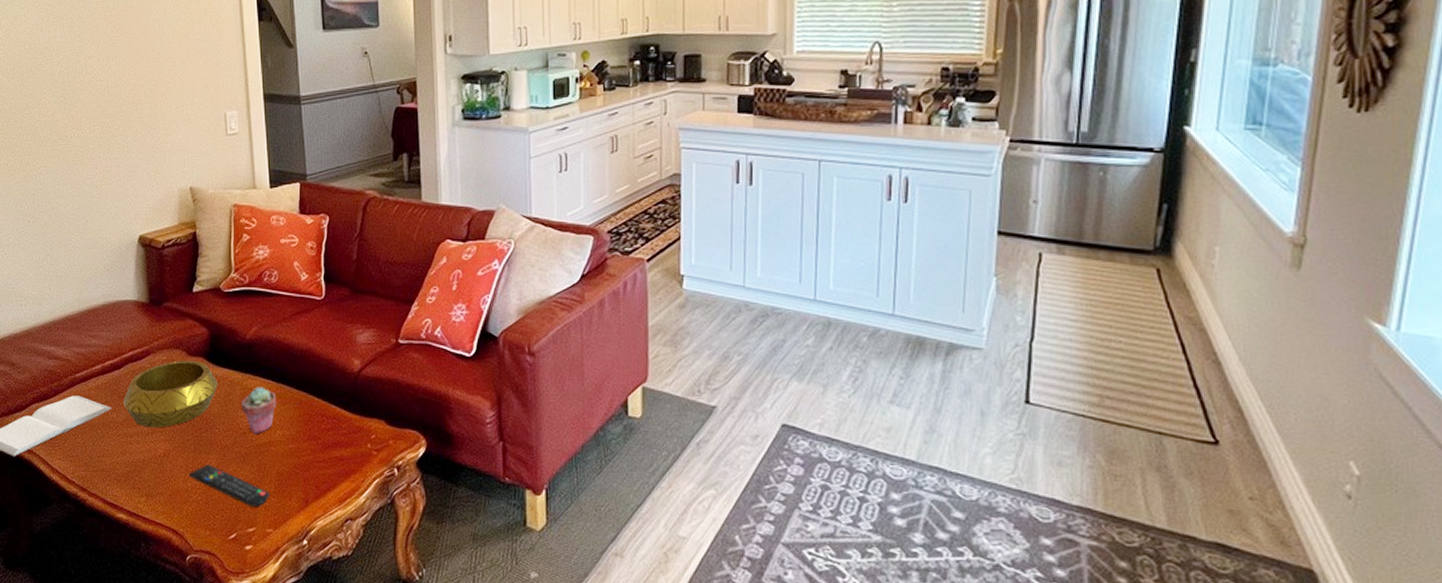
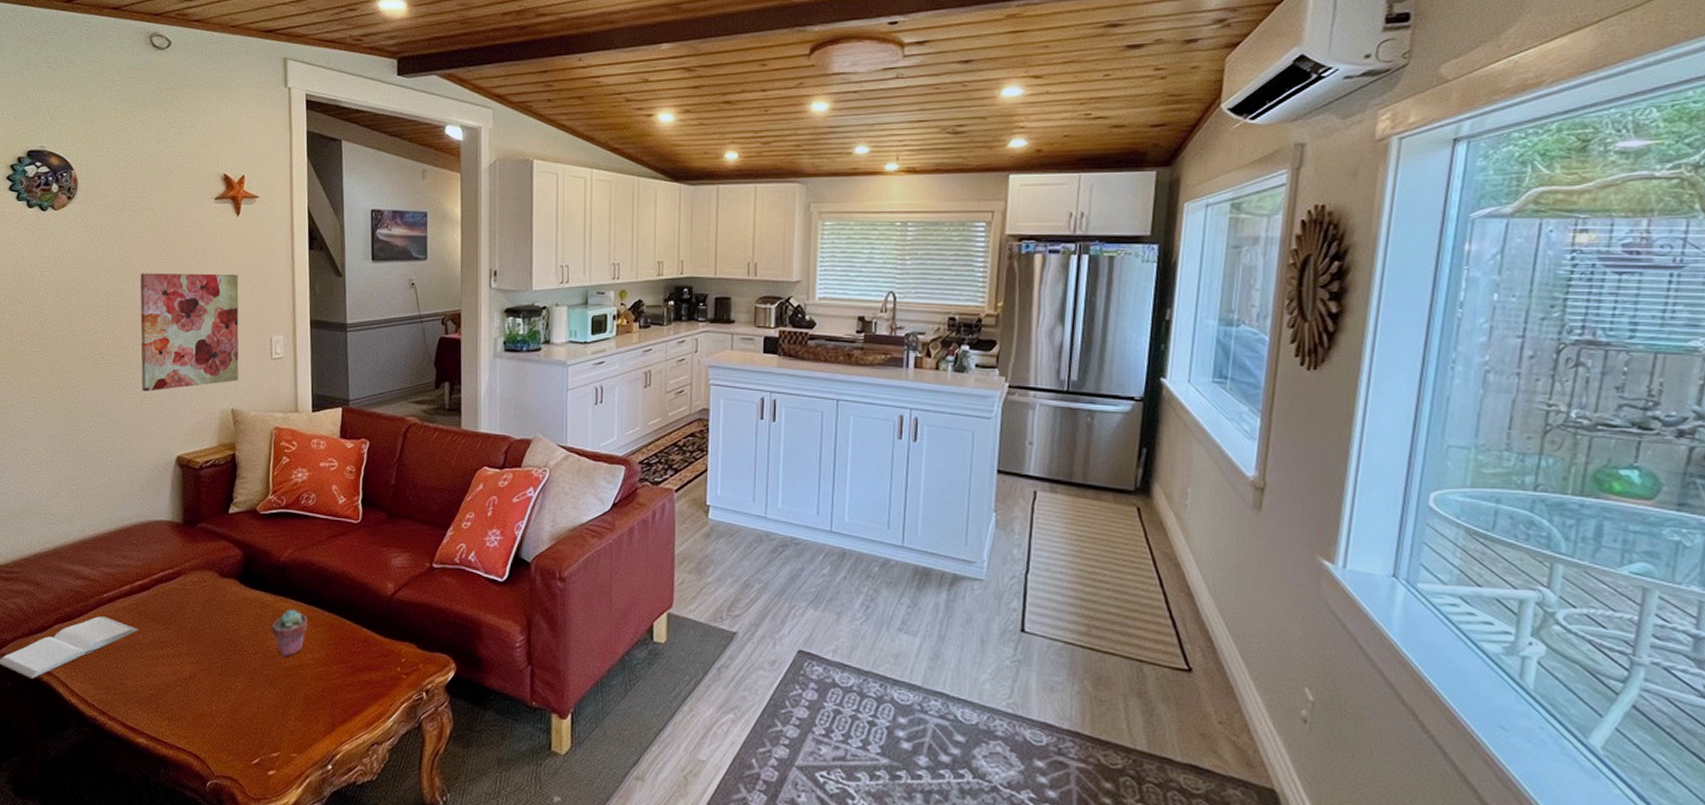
wall art: none [92,49,195,172] -> present [140,273,239,392]
decorative bowl: present [123,360,218,428] -> none [151,581,249,651]
remote control: present [188,463,270,507] -> none [213,686,297,731]

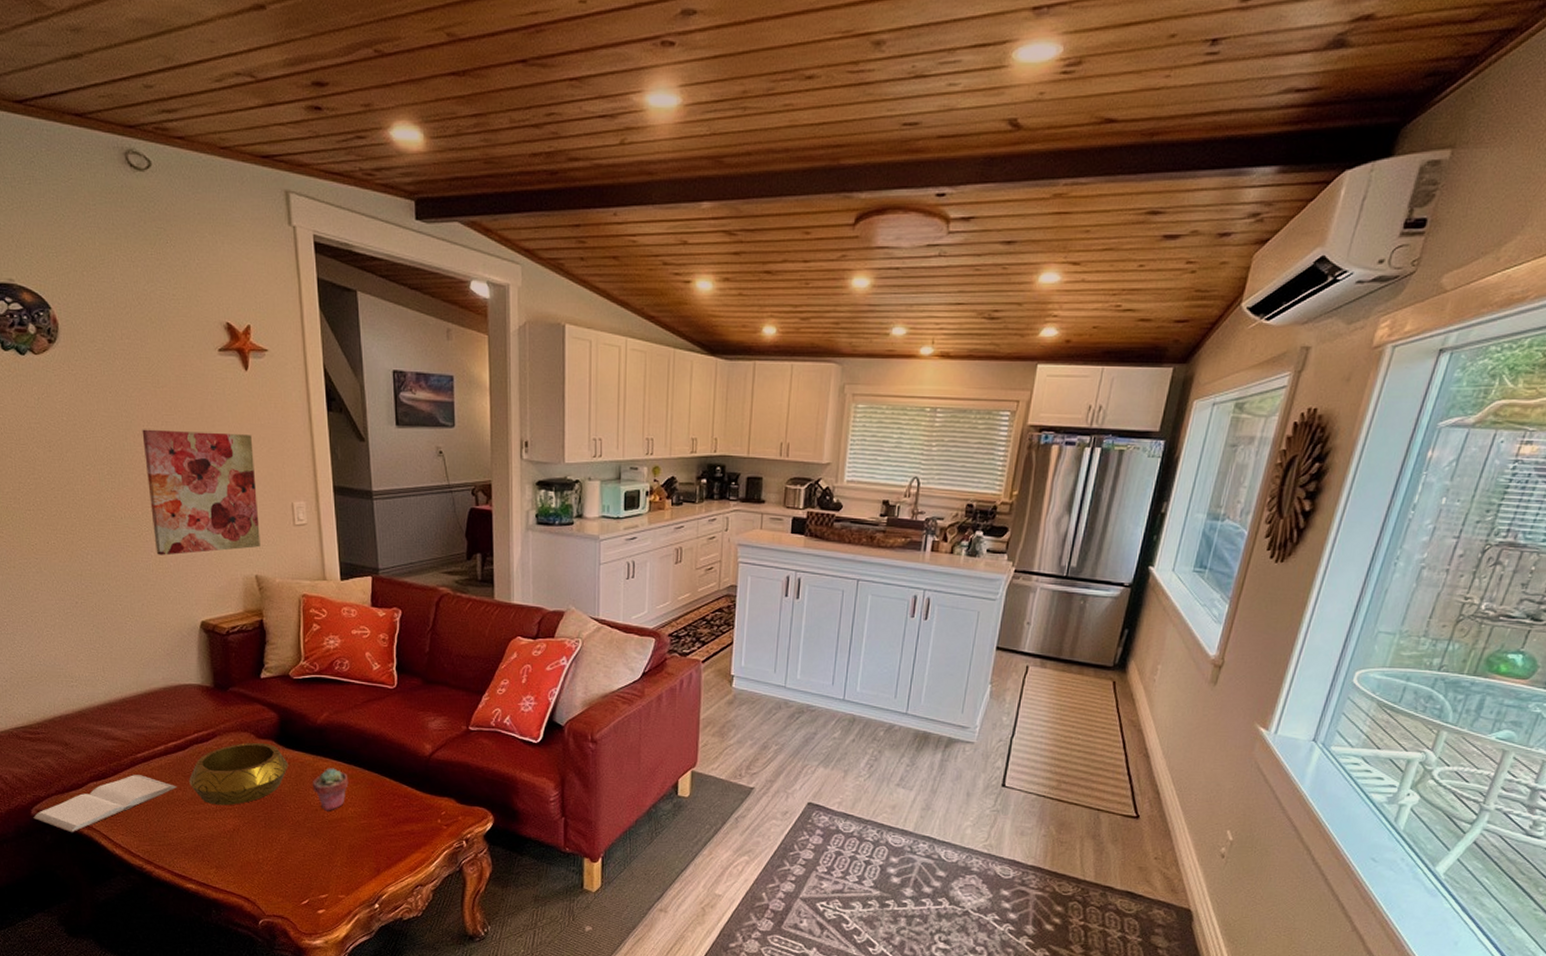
decorative bowl: none [151,581,249,651] -> present [189,742,288,806]

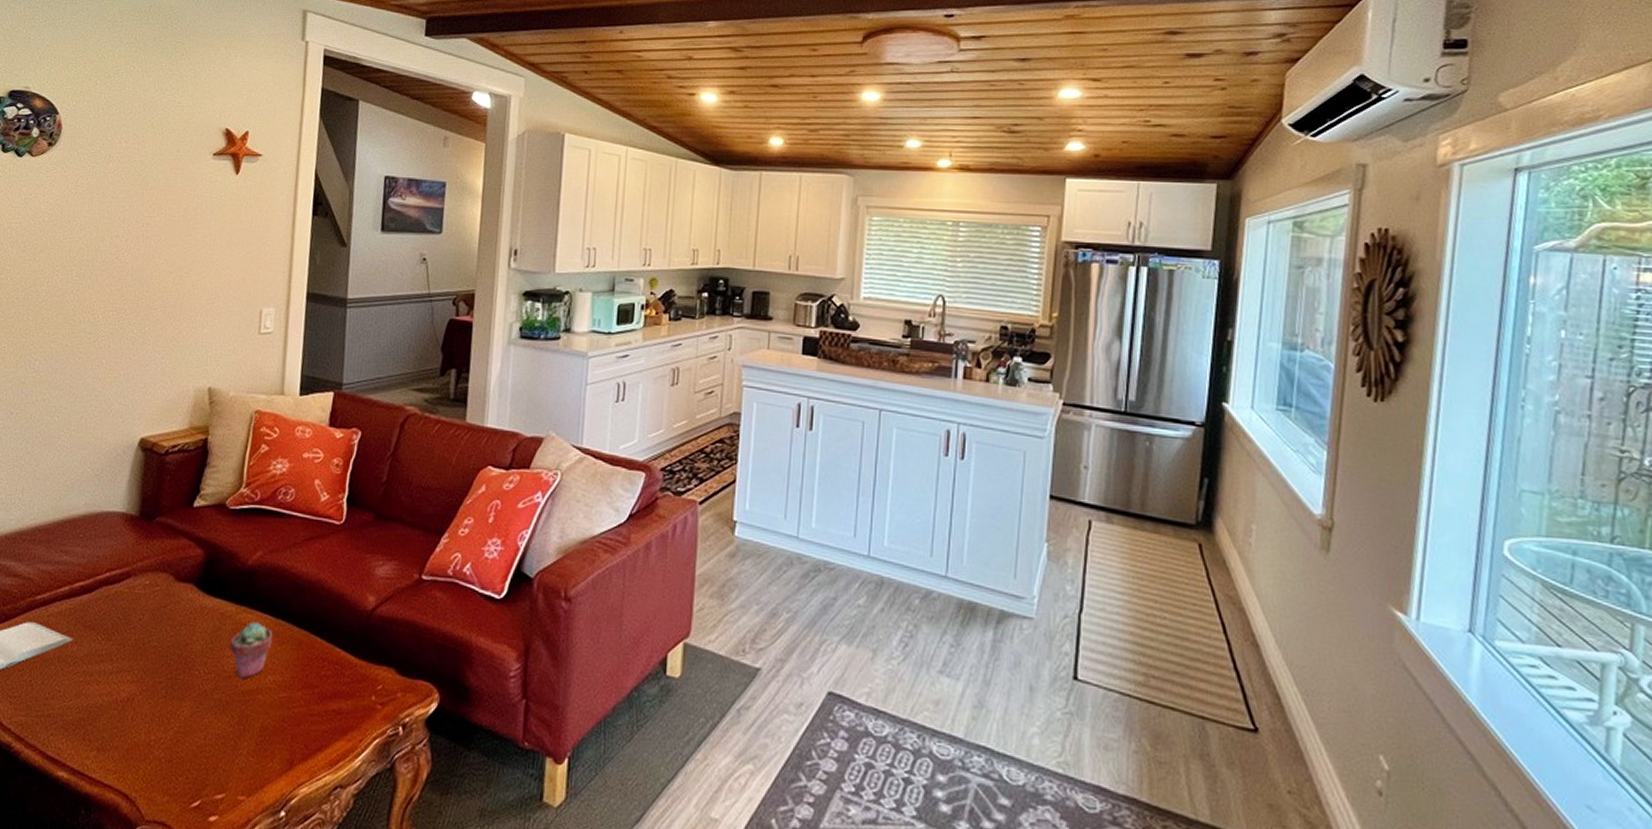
wall art: present [142,429,260,556] -> none [108,230,231,363]
decorative bowl: present [189,742,288,806] -> none [88,585,206,667]

